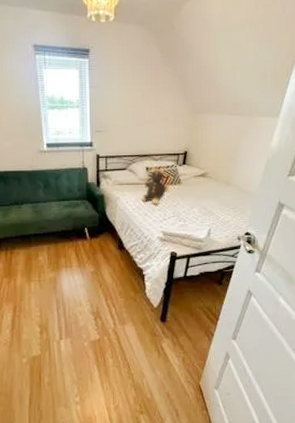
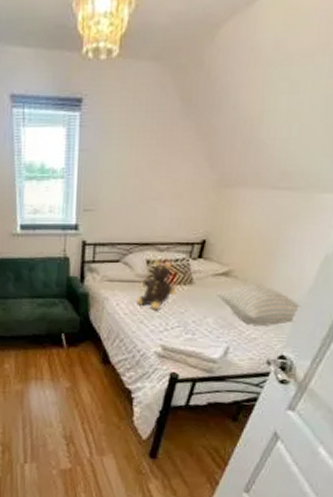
pillow: none [198,182,256,212] -> present [216,285,301,326]

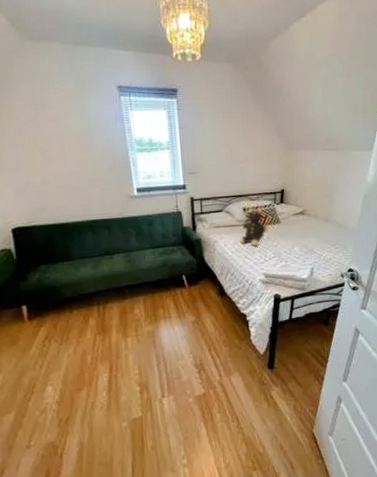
pillow: present [216,285,301,326] -> none [298,219,356,249]

